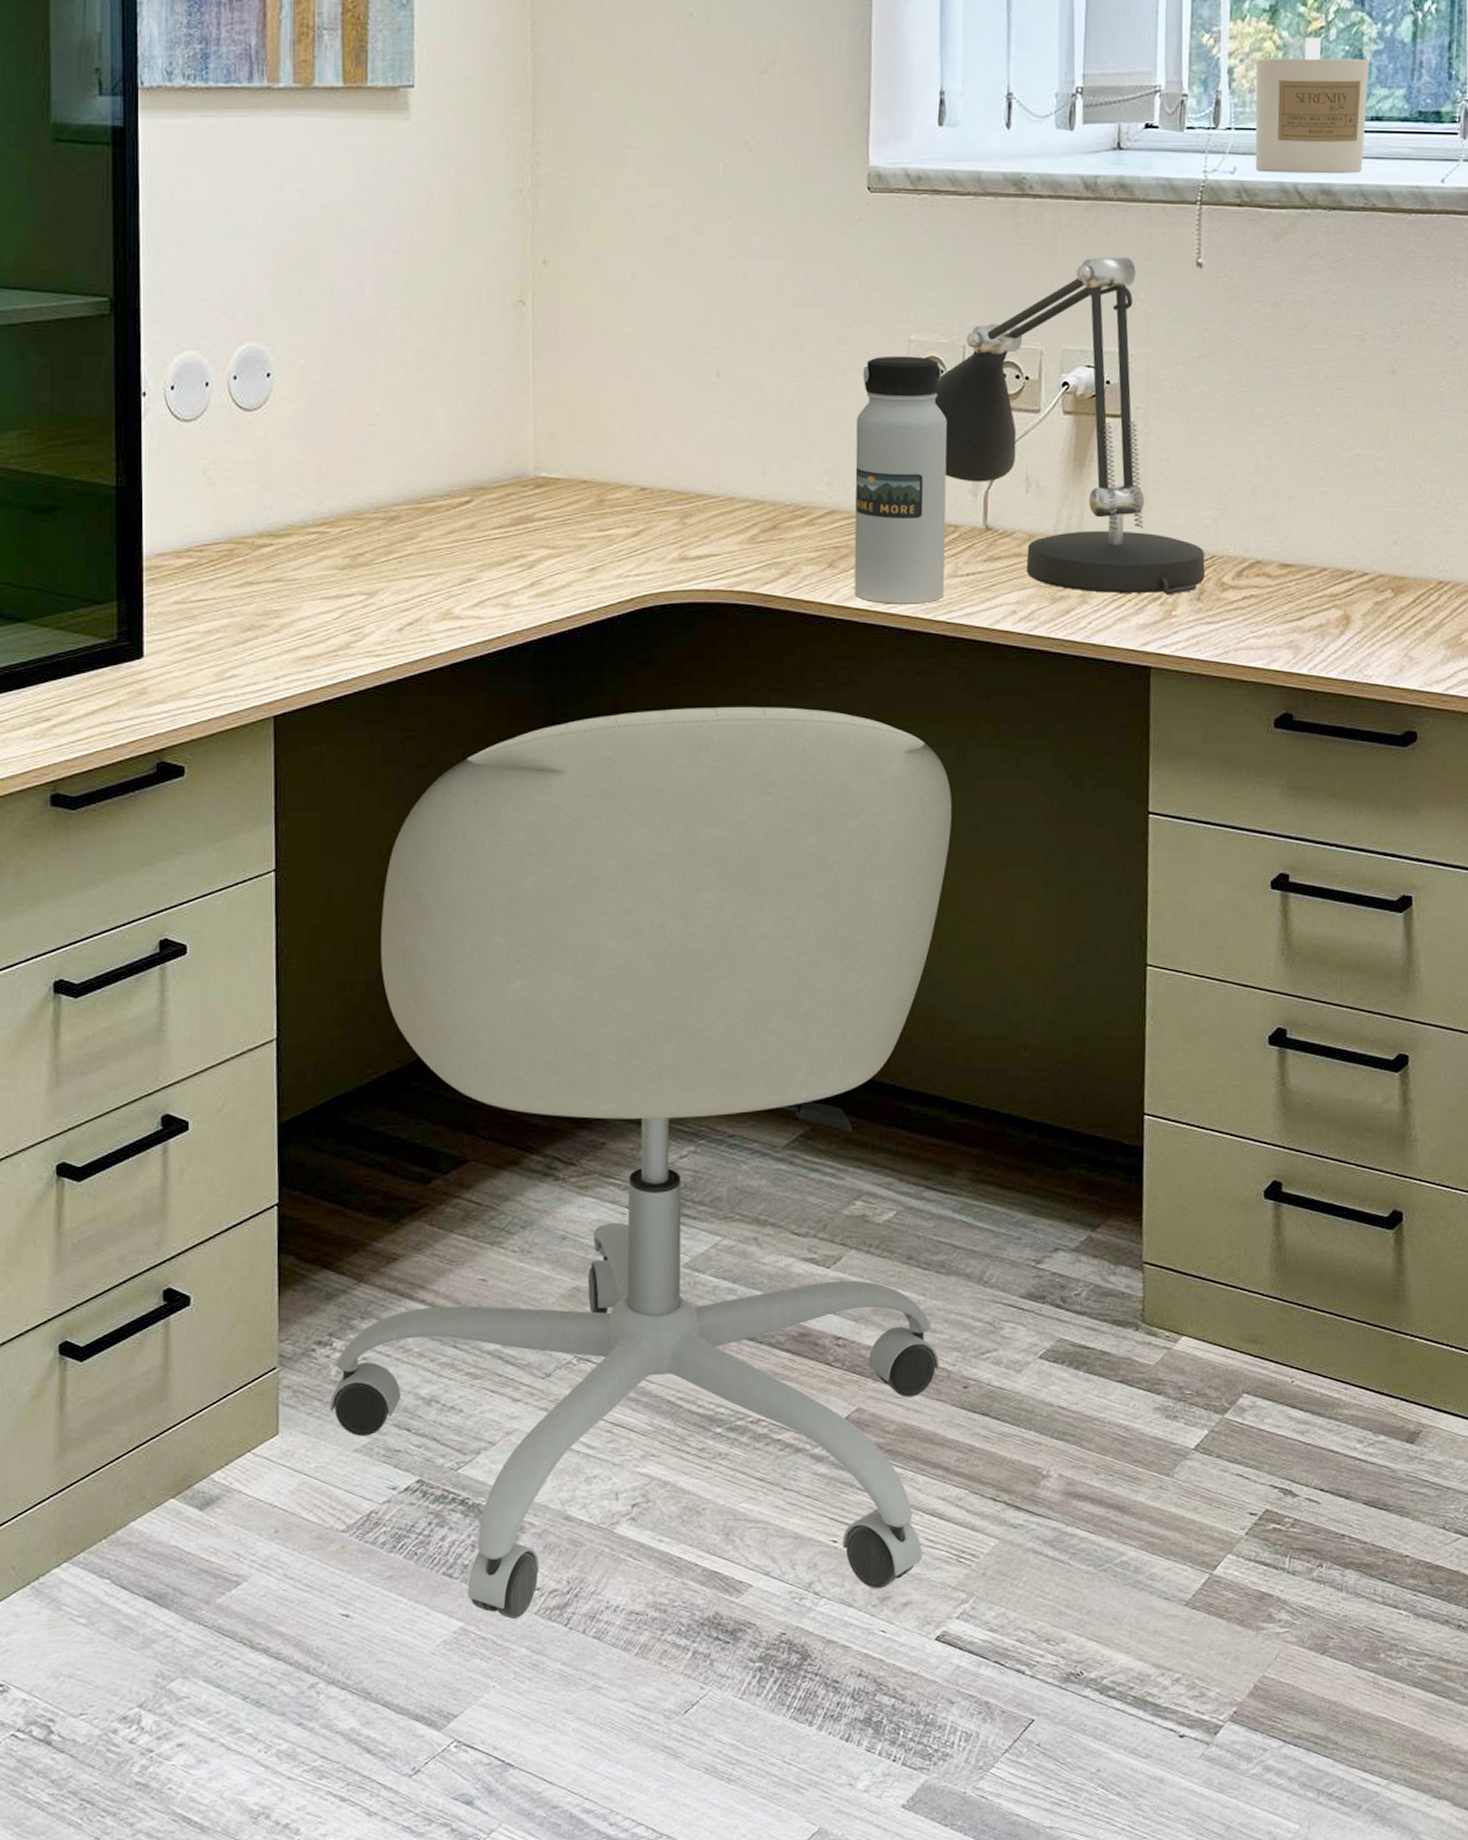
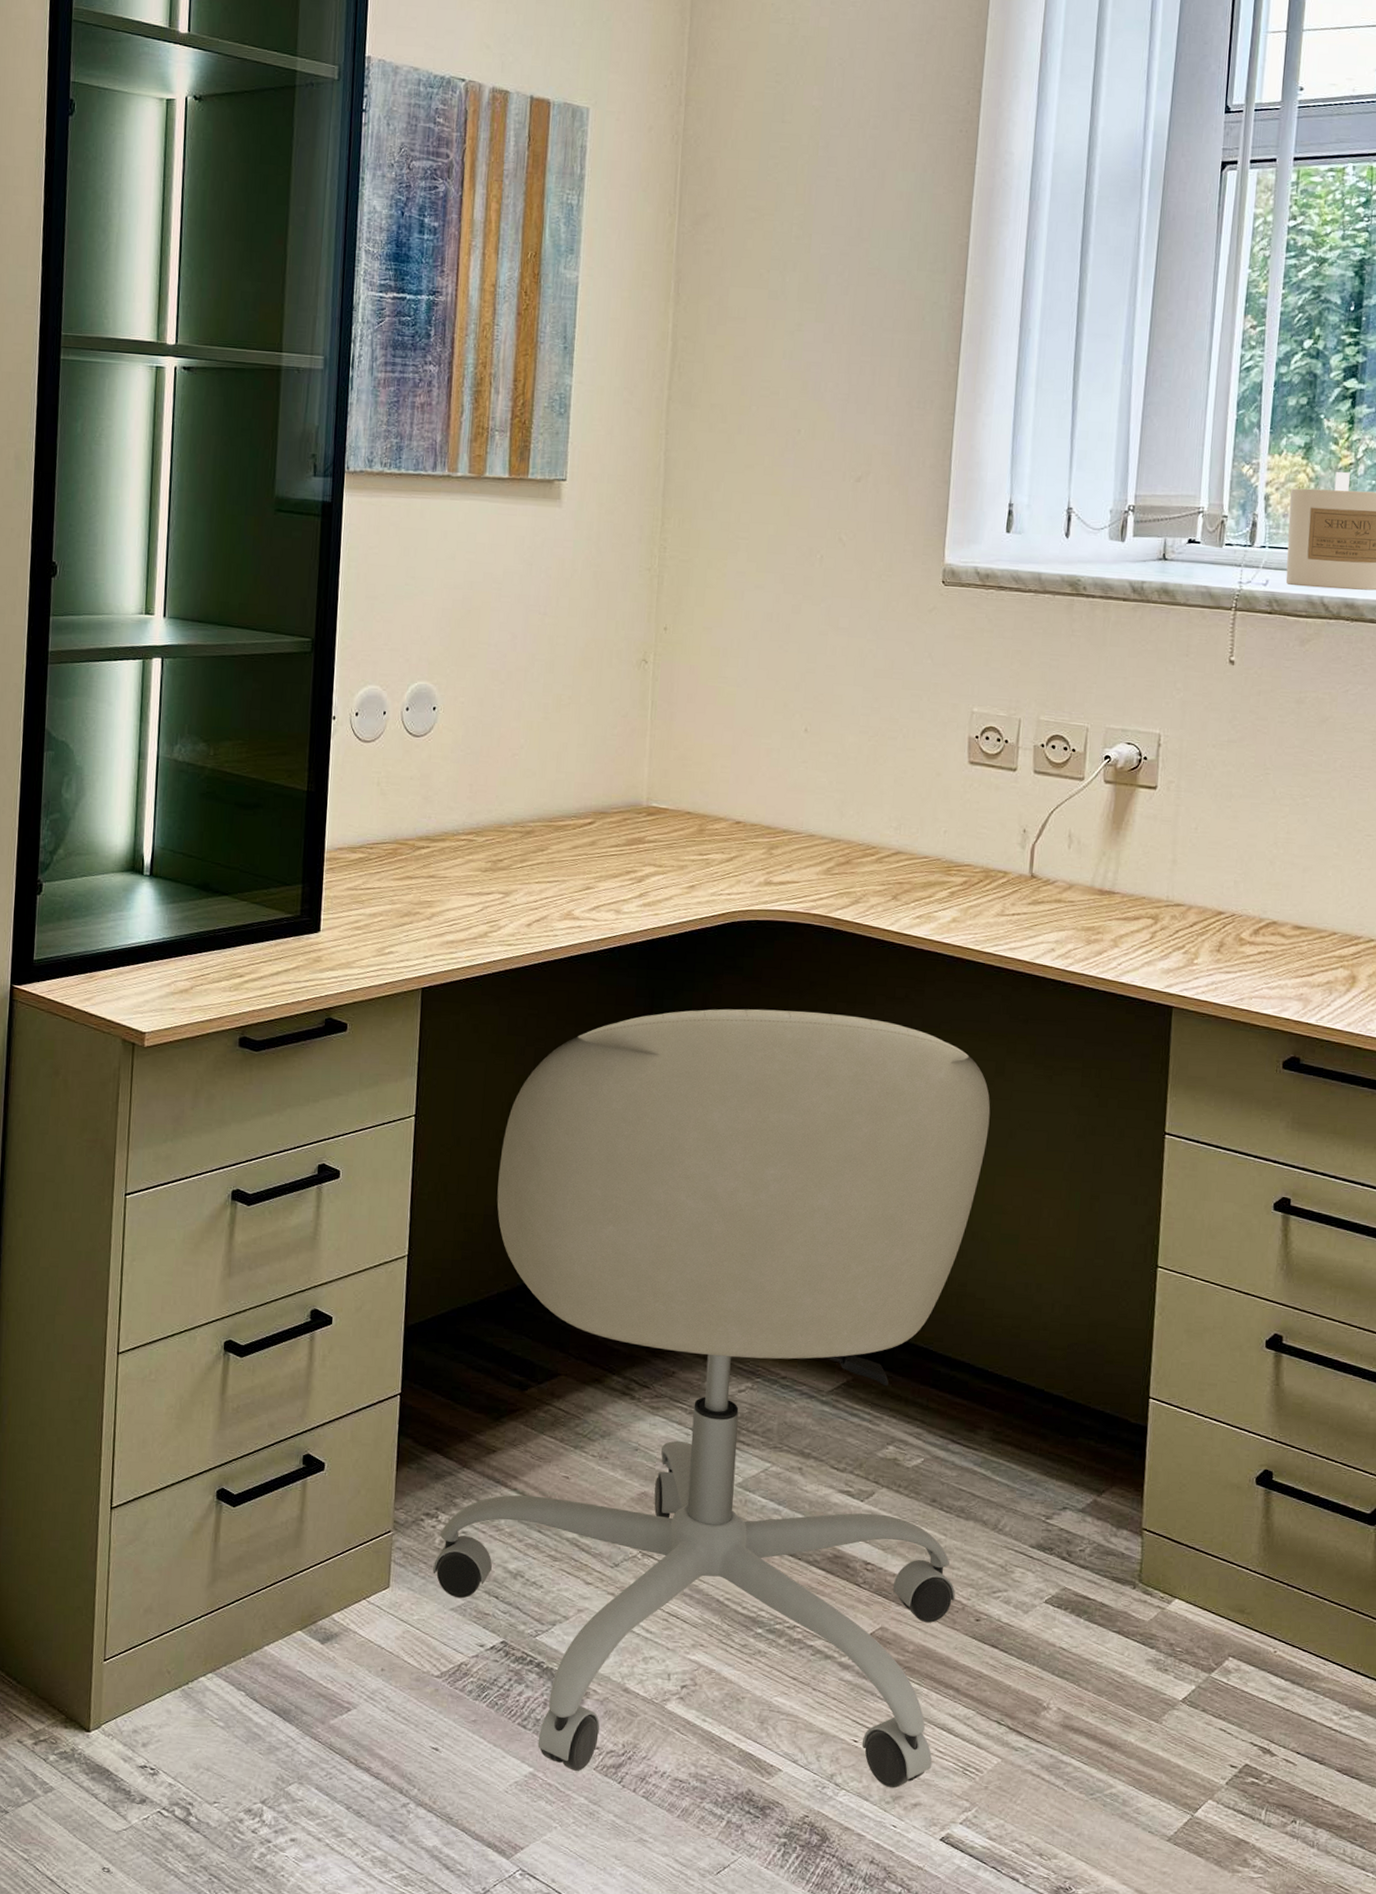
water bottle: present [854,355,948,604] -> none [913,724,1002,937]
desk lamp: present [934,257,1205,595] -> none [991,651,1226,946]

